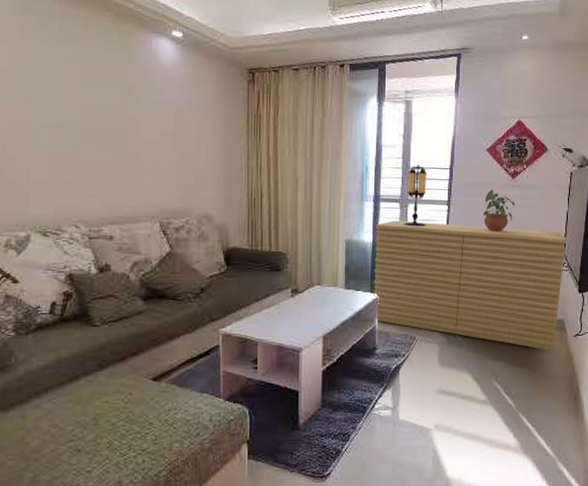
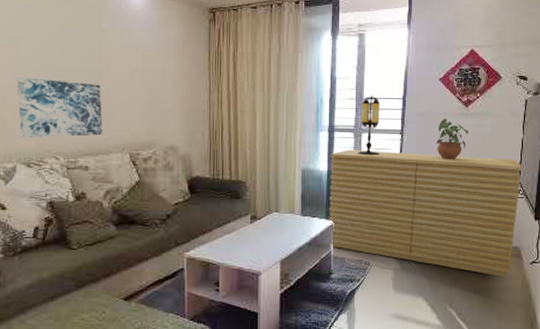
wall art: none [30,137,130,204] -> present [16,77,103,138]

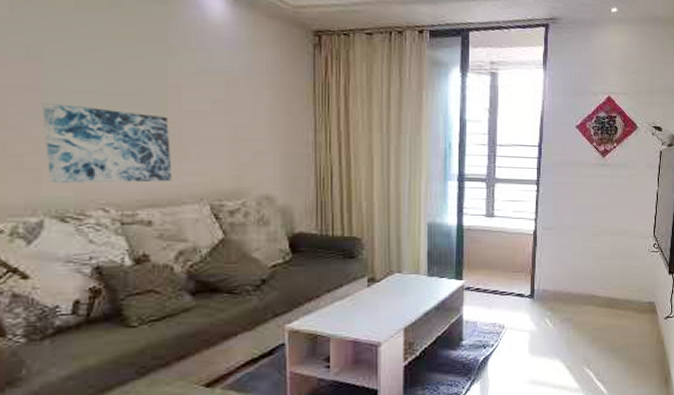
sideboard: present [328,149,523,277] -> none [458,201,658,334]
table lamp: present [358,95,381,156] -> none [491,141,515,208]
potted plant: present [437,118,469,159] -> none [574,168,606,212]

